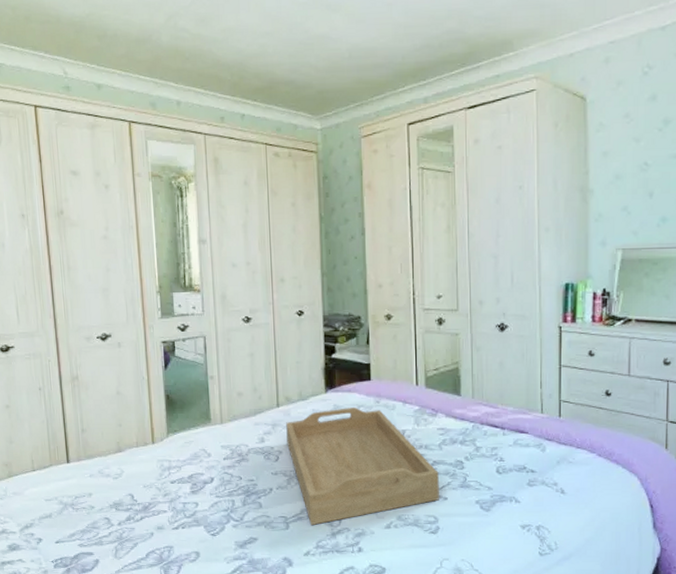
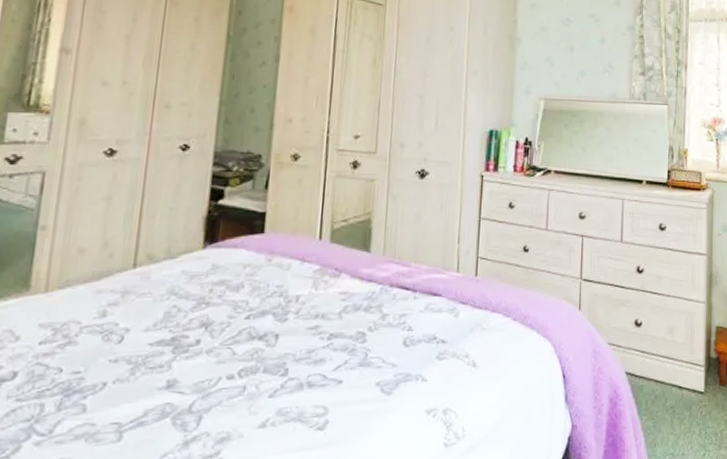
serving tray: present [286,408,439,525] -> none [138,268,335,432]

